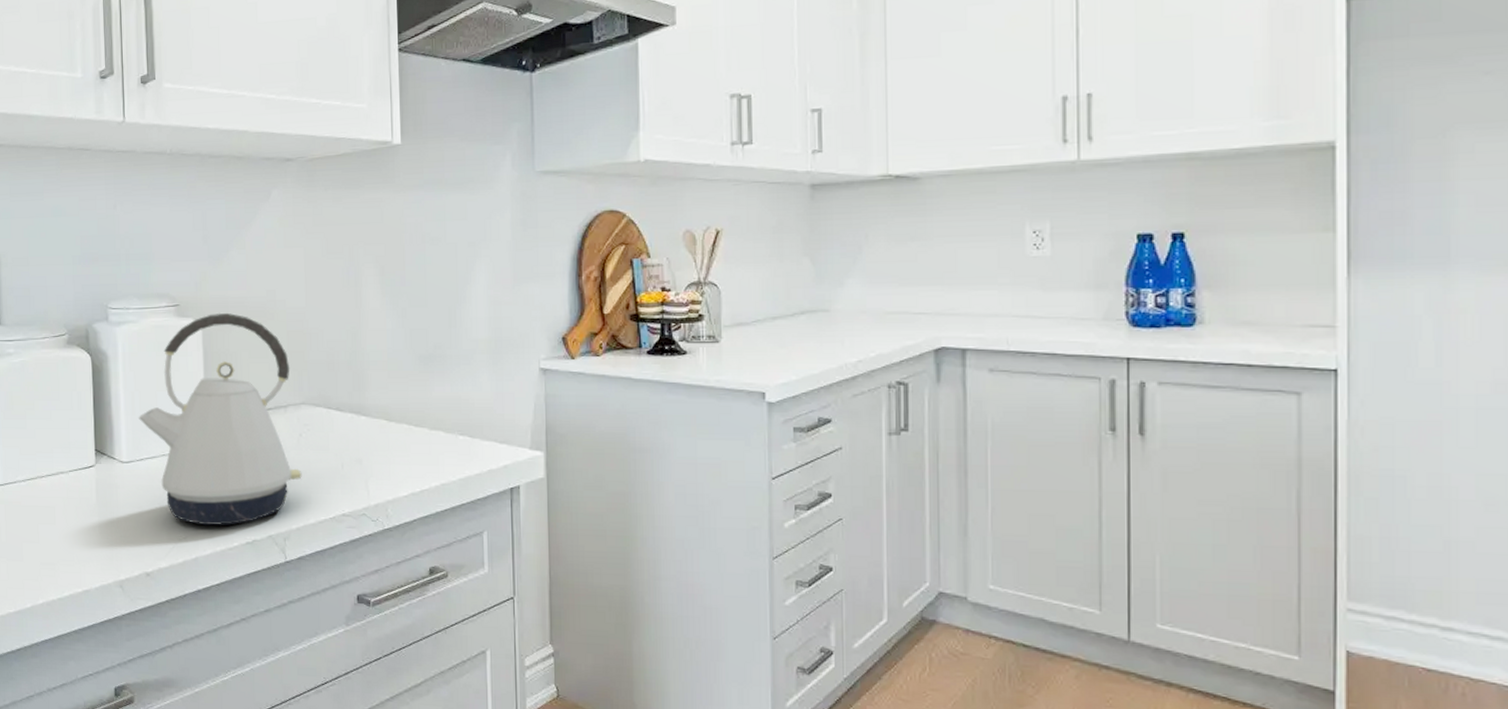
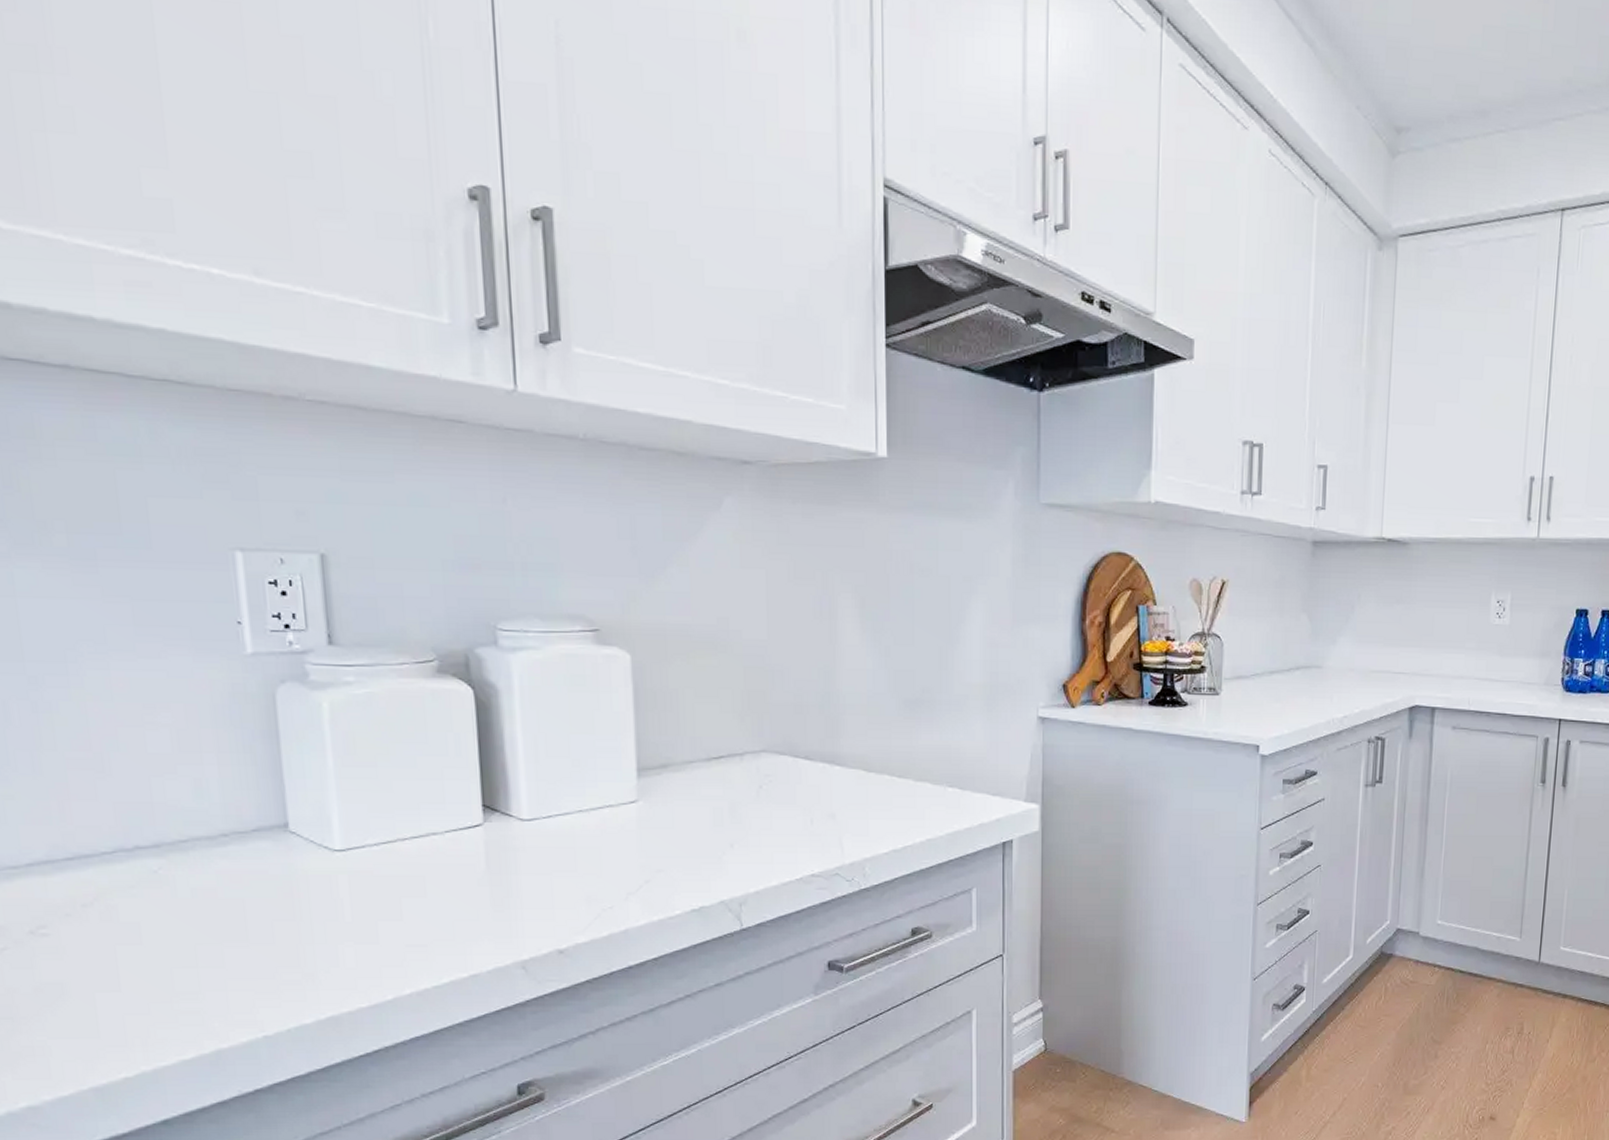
kettle: present [139,312,302,526] -> none [544,641,762,893]

